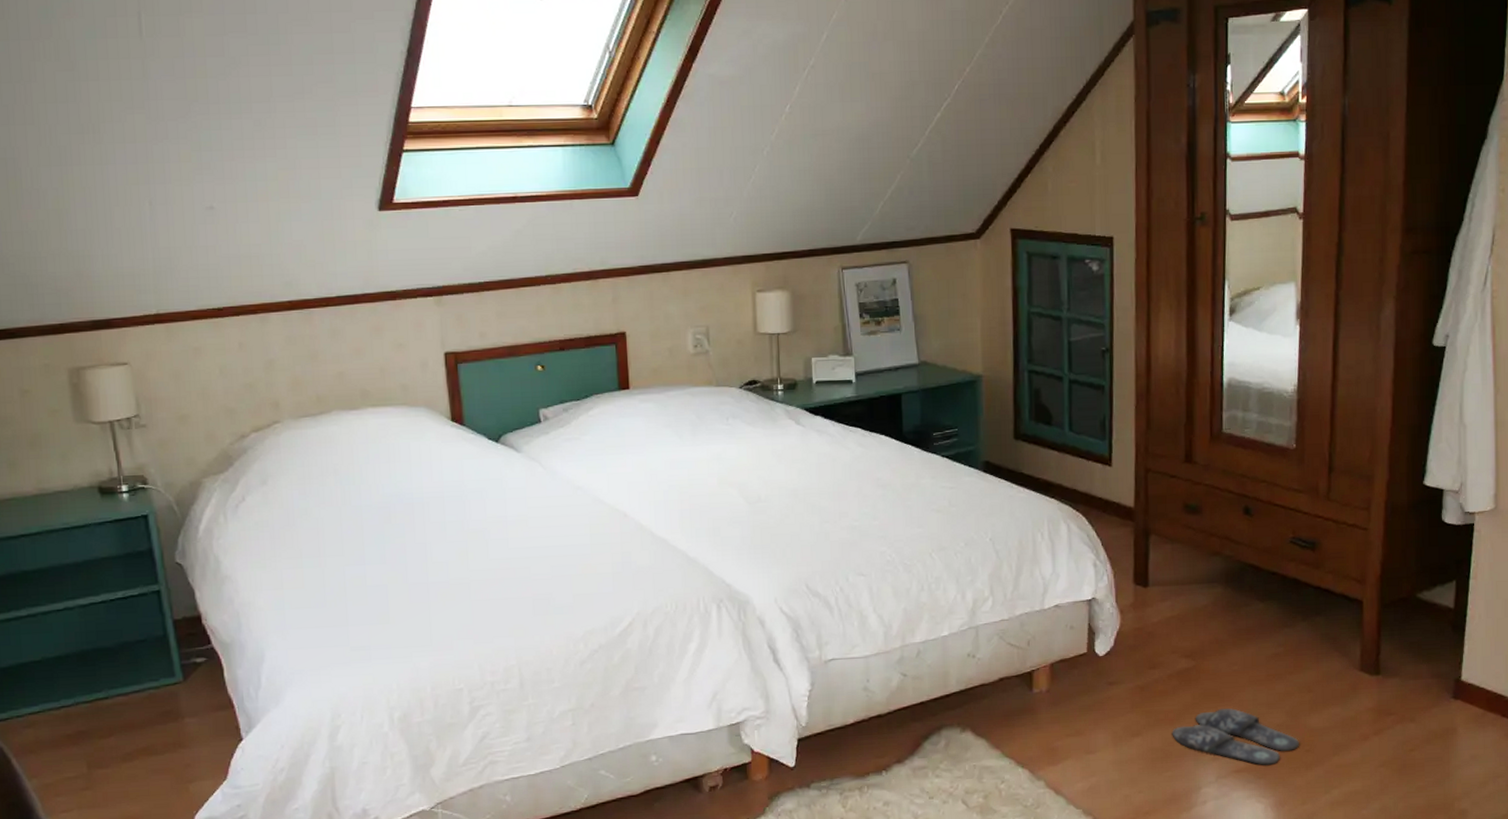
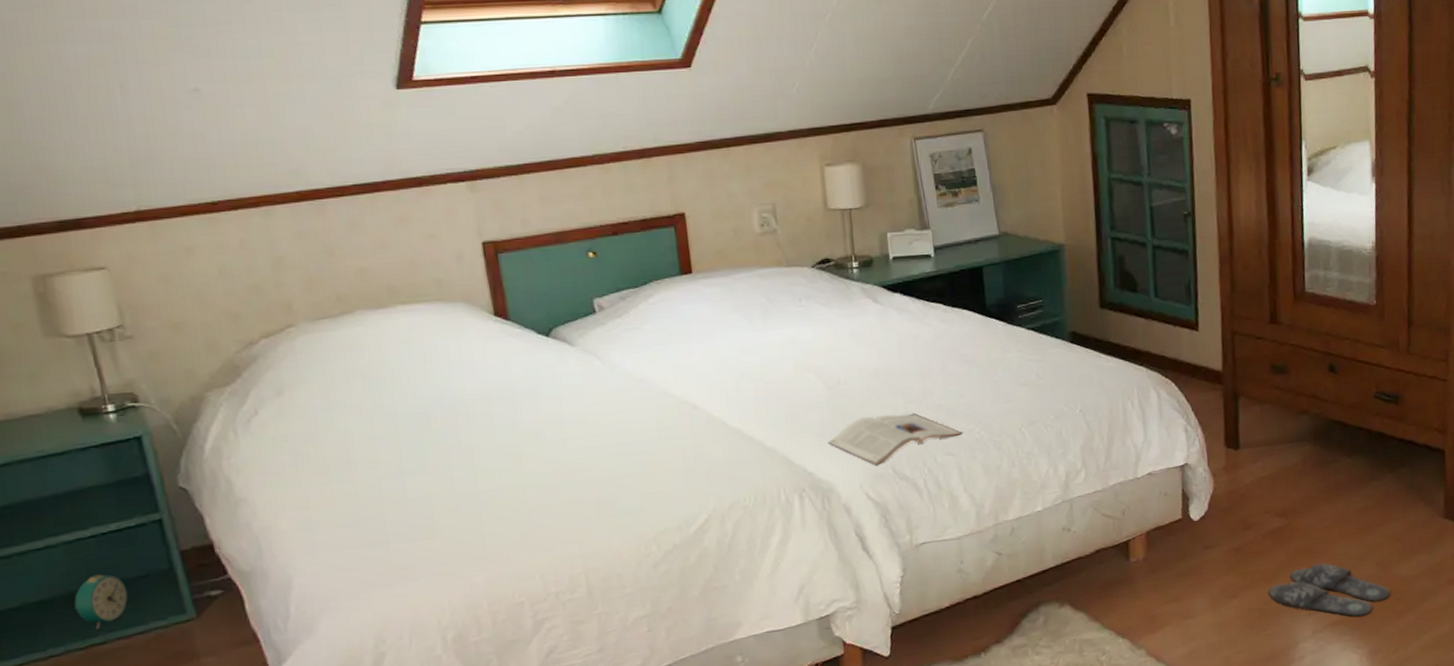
alarm clock: none [84,636,129,686] -> present [74,574,129,630]
magazine: none [746,533,875,582] -> present [828,414,963,467]

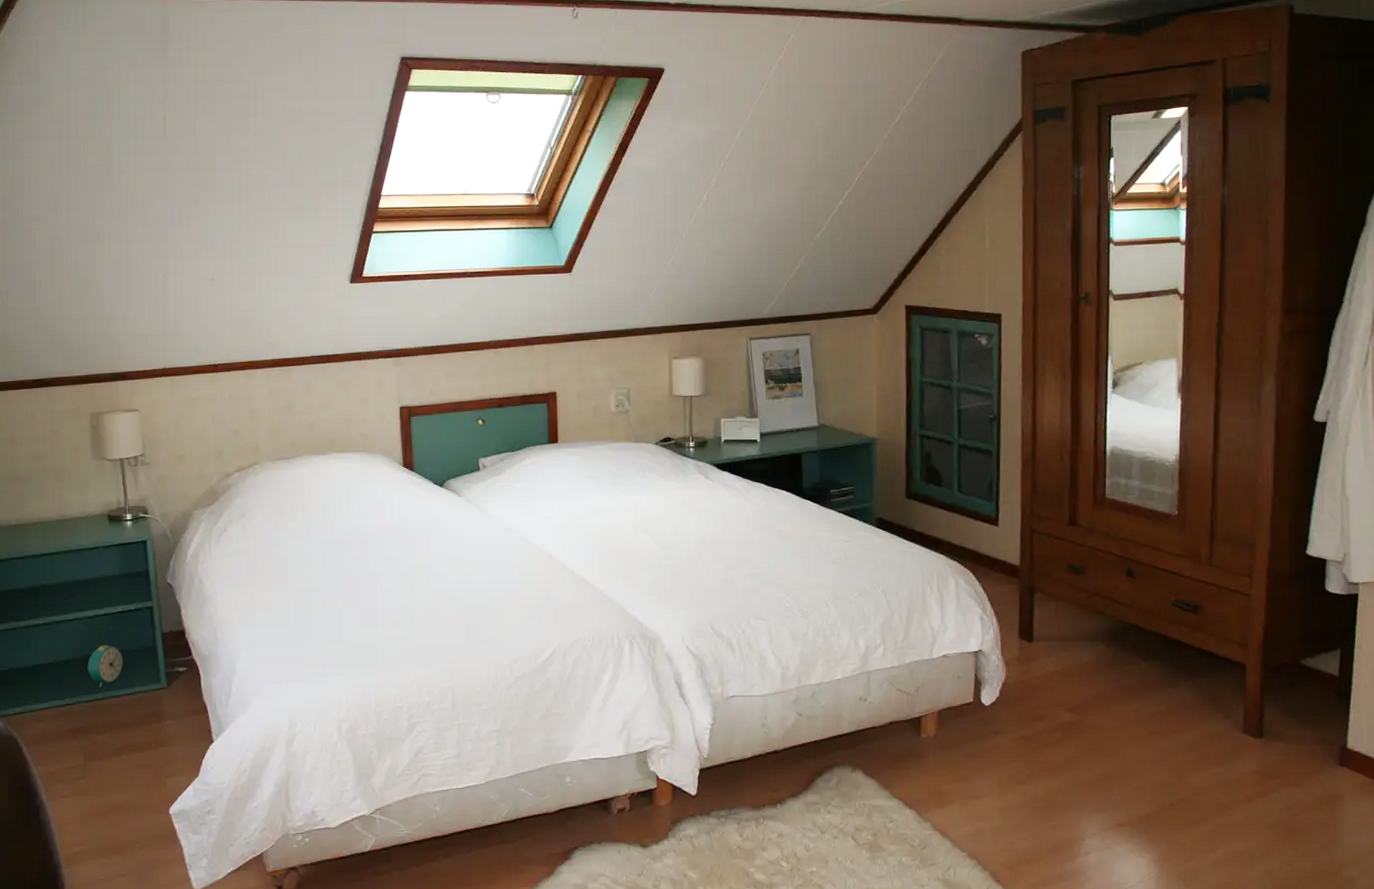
magazine: present [828,414,963,467] -> none [657,578,774,623]
slippers: present [1268,563,1390,617] -> none [1055,762,1182,822]

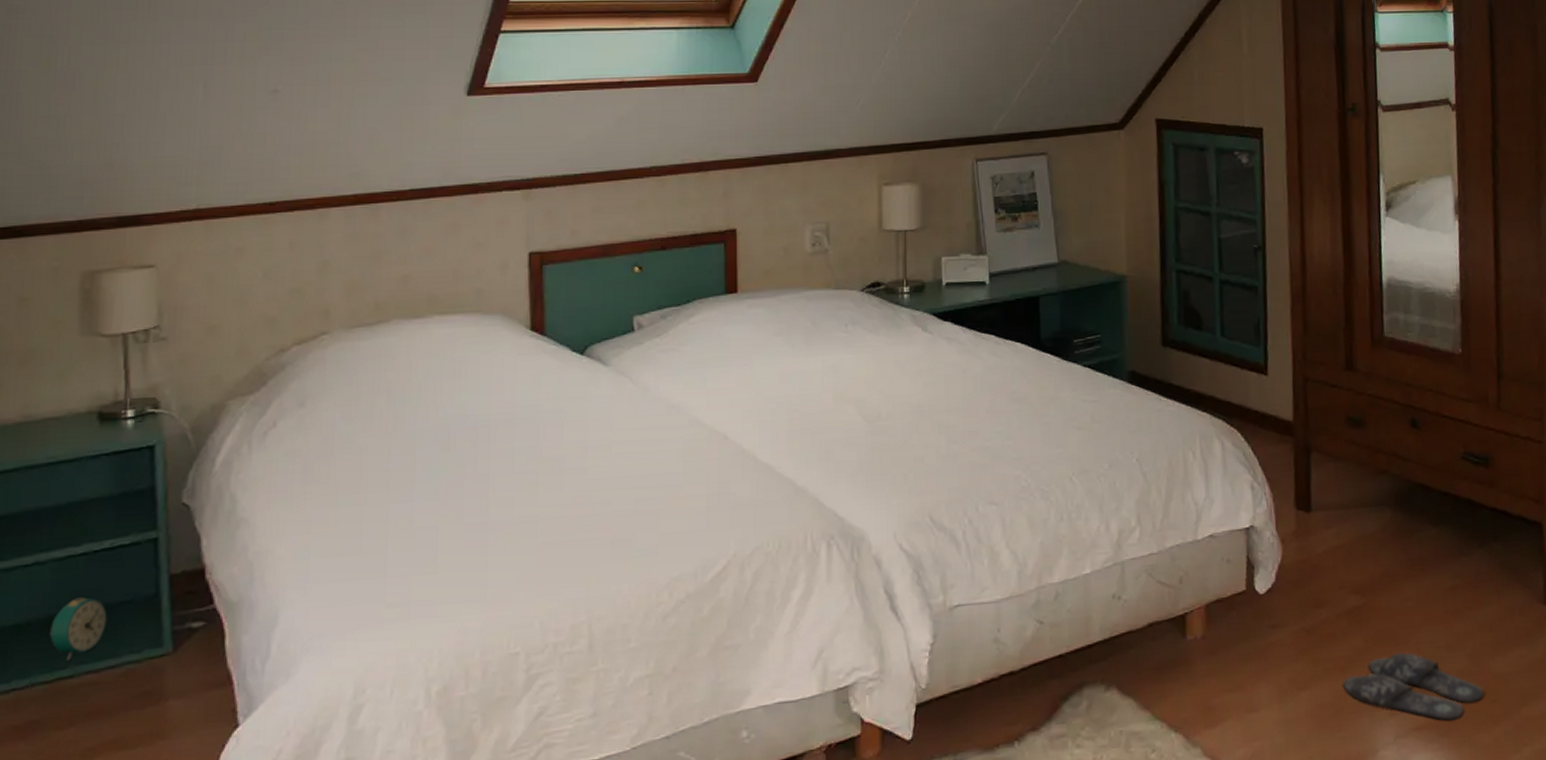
slippers: none [1055,762,1182,822] -> present [1343,652,1484,721]

